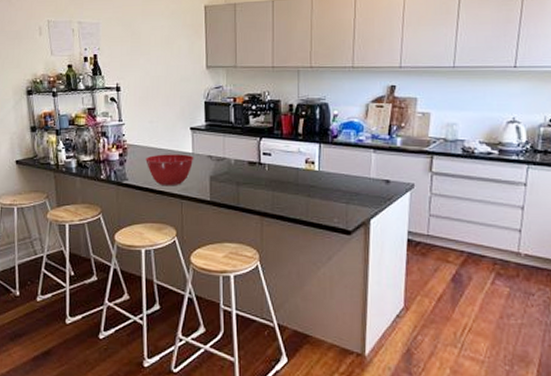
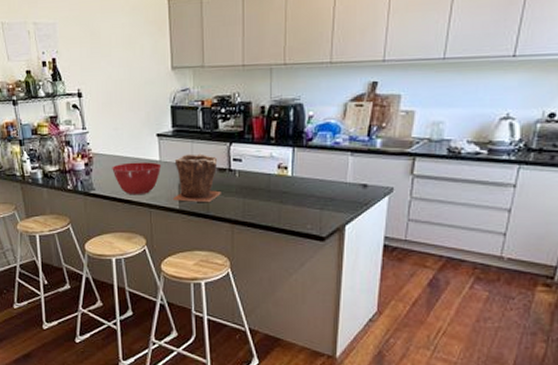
plant pot: none [204,147,251,195] -> present [173,153,221,203]

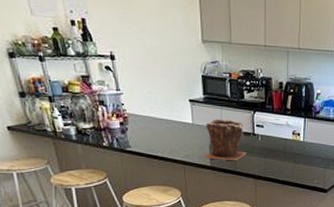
mixing bowl: present [112,162,162,196] -> none [147,123,194,153]

